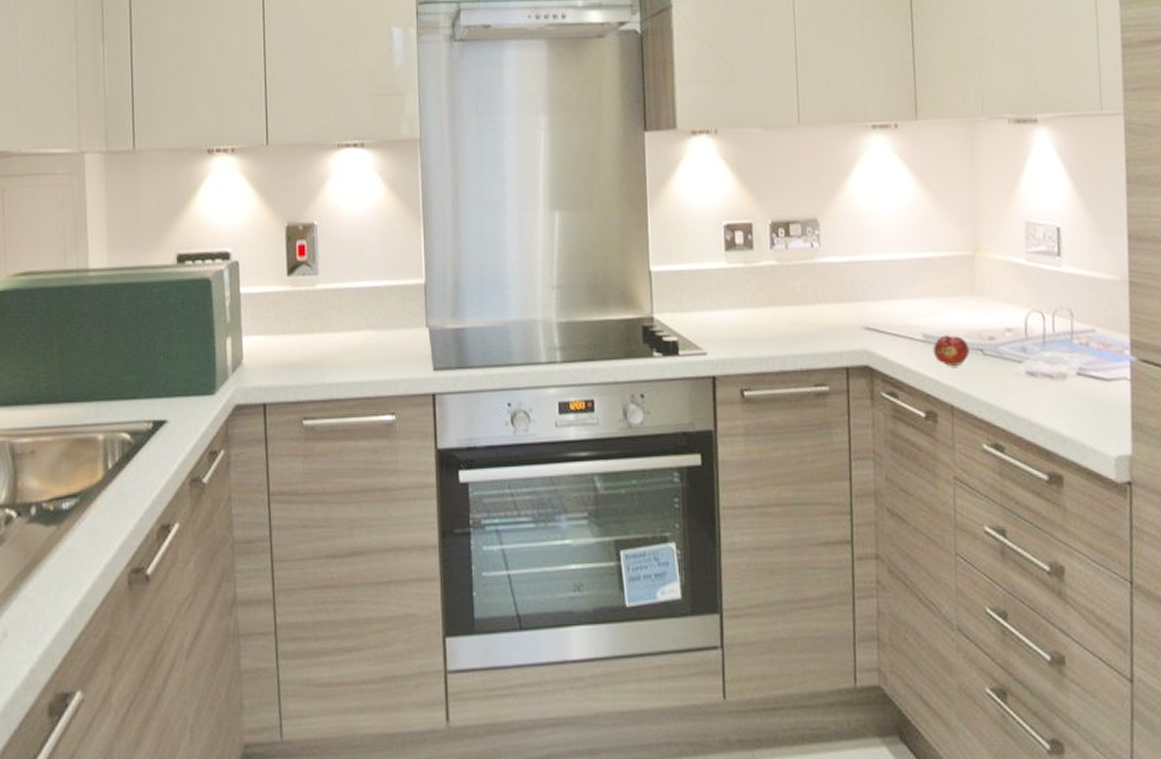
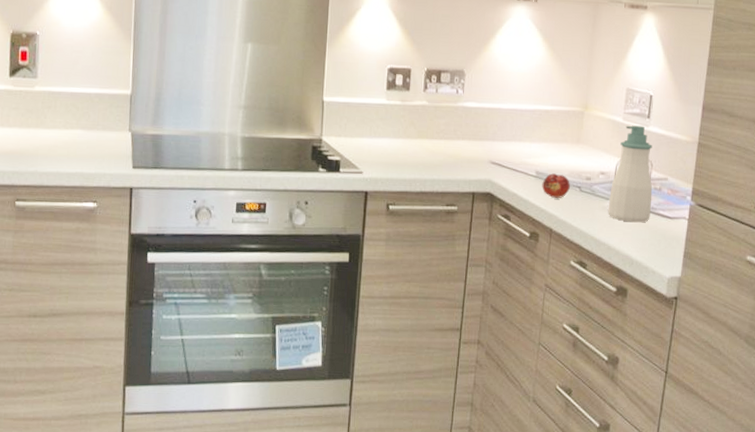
soap bottle: none [1022,266,1080,389] -> present [608,125,653,223]

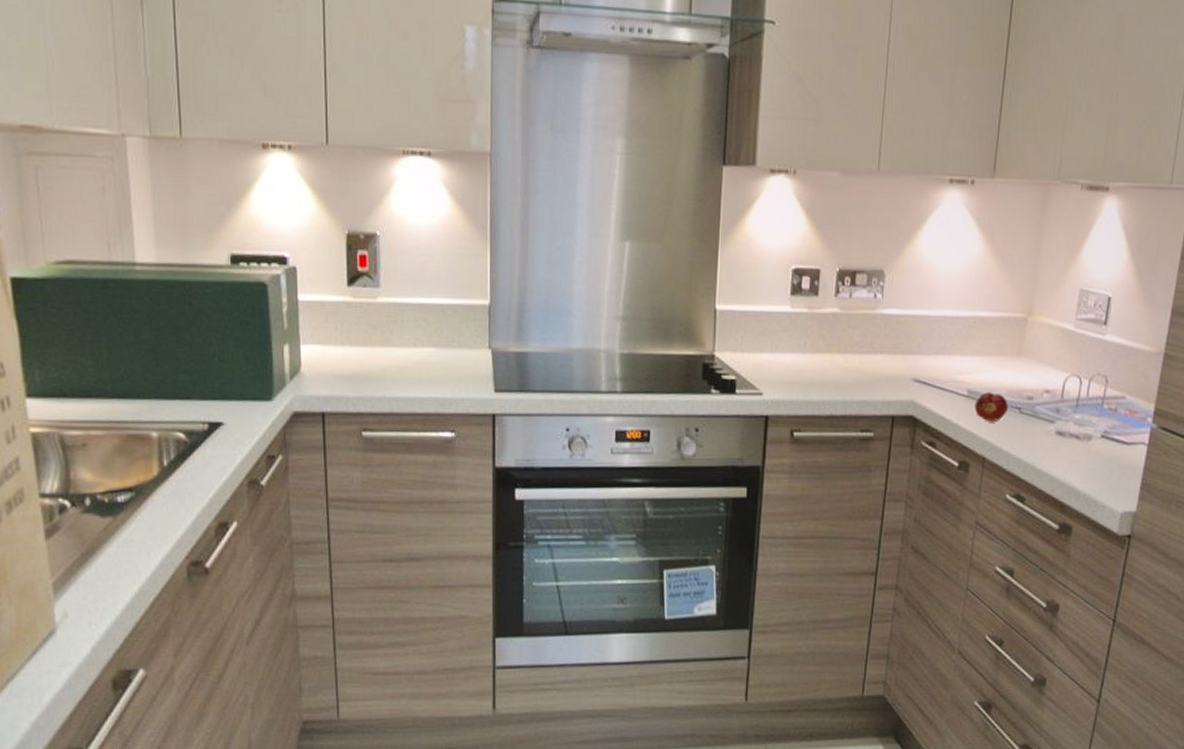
soap bottle: present [608,125,653,223] -> none [1052,334,1109,450]

